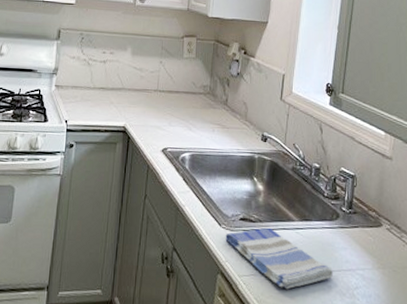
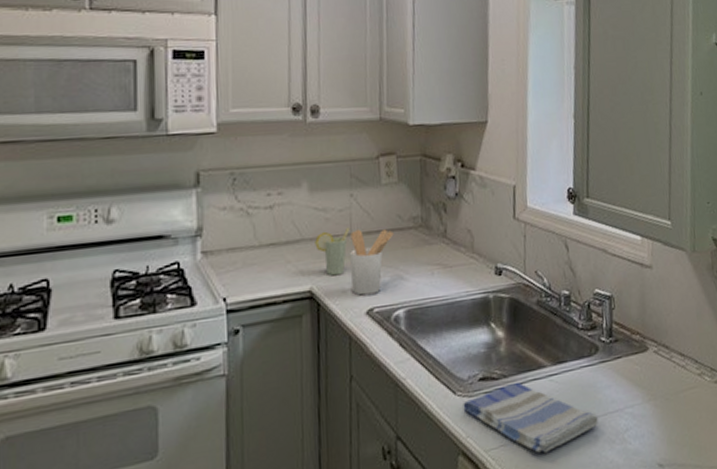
cup: none [131,85,157,119] -> present [315,227,350,276]
utensil holder: none [154,88,188,138] -> present [350,229,394,296]

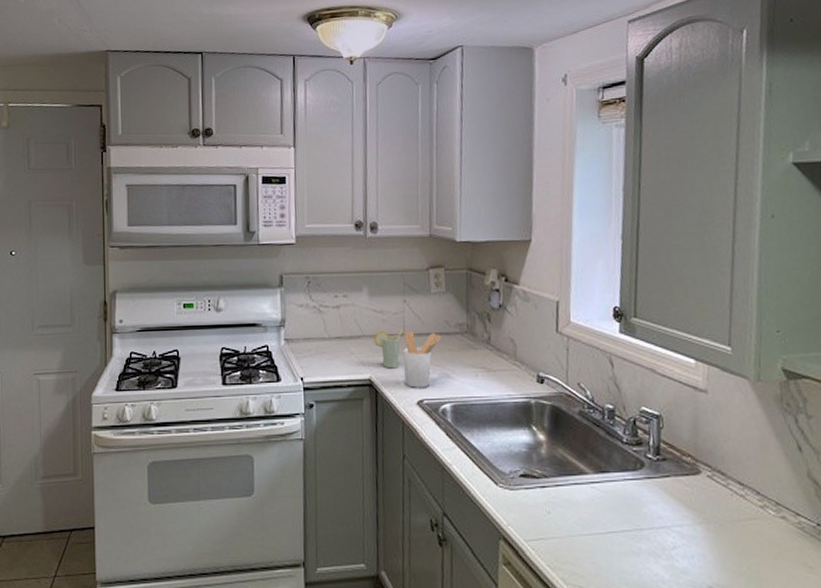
dish towel: present [463,382,598,453] -> none [504,483,642,554]

